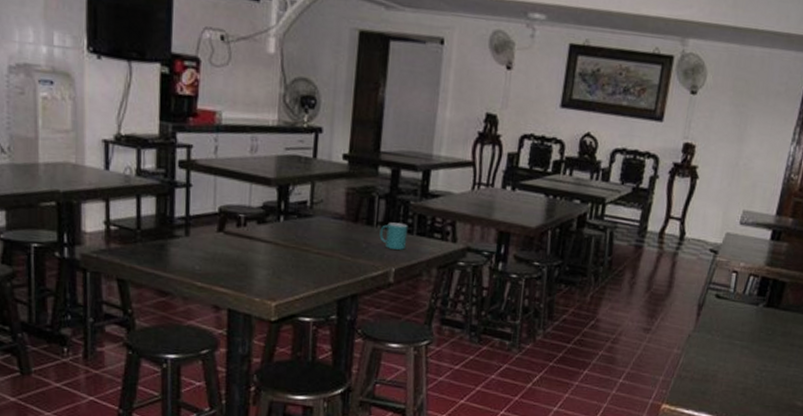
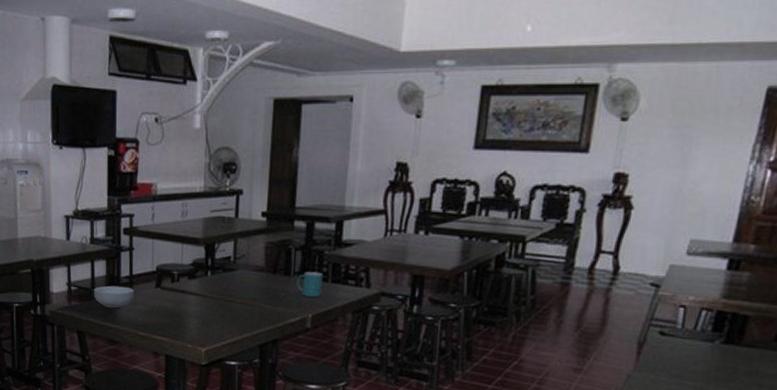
cereal bowl: none [140,227,191,254] -> present [94,285,135,309]

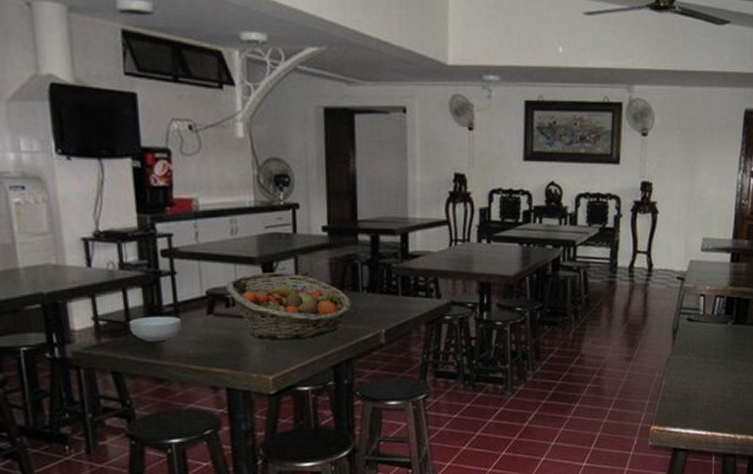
fruit basket: none [173,253,282,317] -> present [226,272,351,340]
mug: present [296,272,323,297] -> none [366,286,394,311]

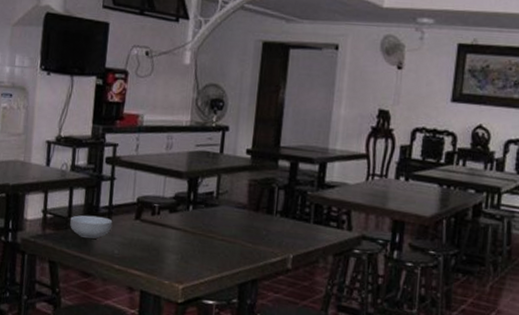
fruit basket: present [226,272,351,340] -> none [154,187,264,254]

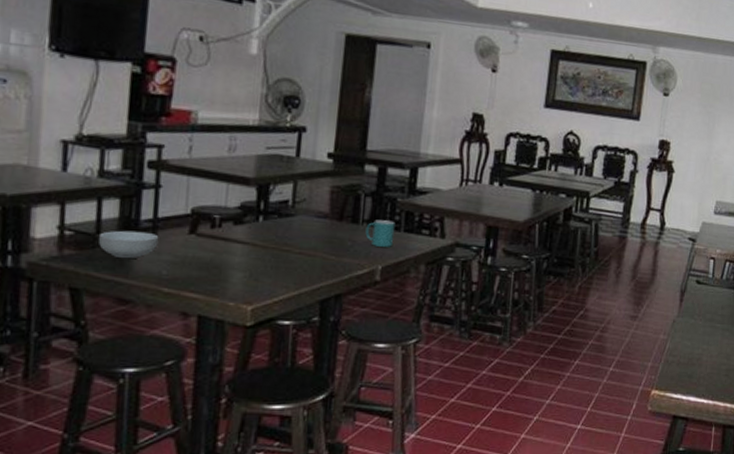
mug: none [278,211,306,238] -> present [365,220,395,247]

